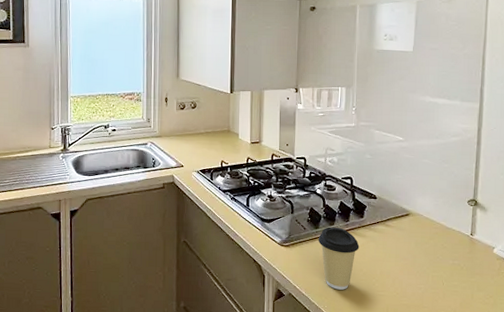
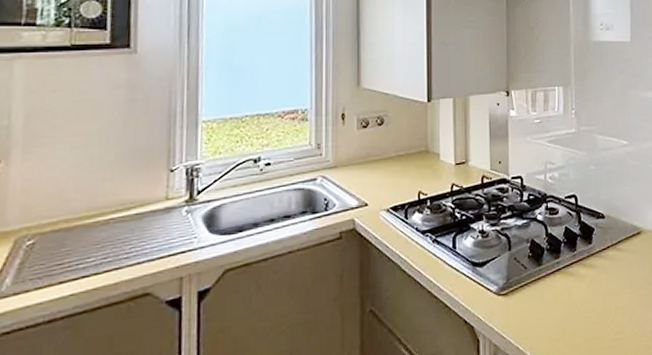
coffee cup: present [318,227,360,290] -> none [542,260,590,342]

